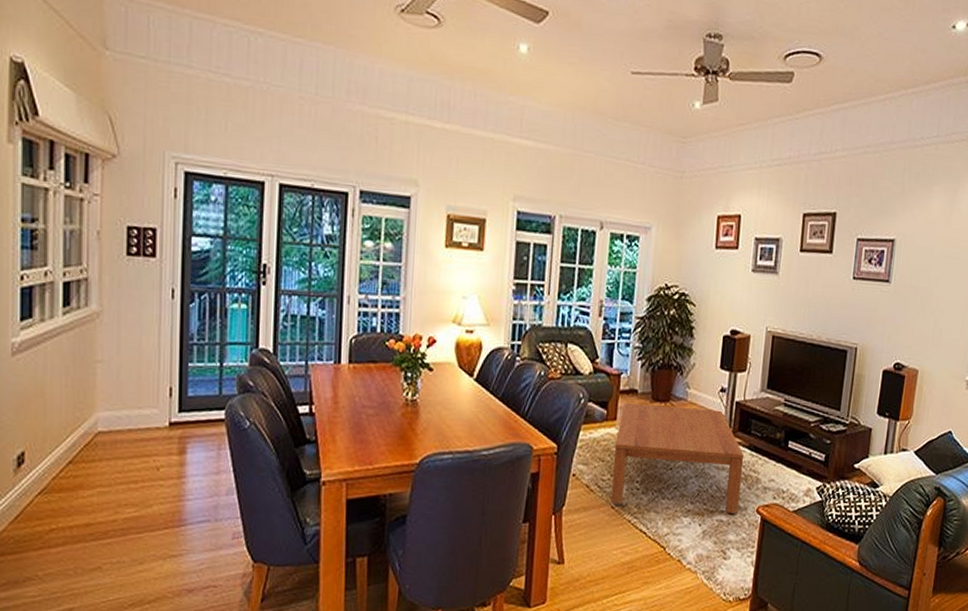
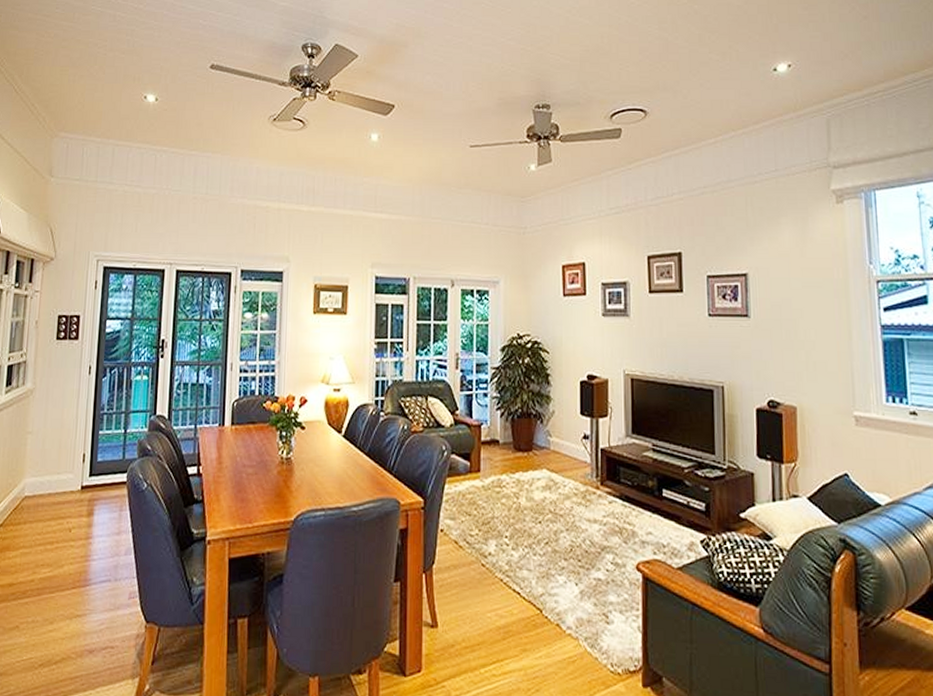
coffee table: present [611,402,744,513] -> none [480,453,617,571]

